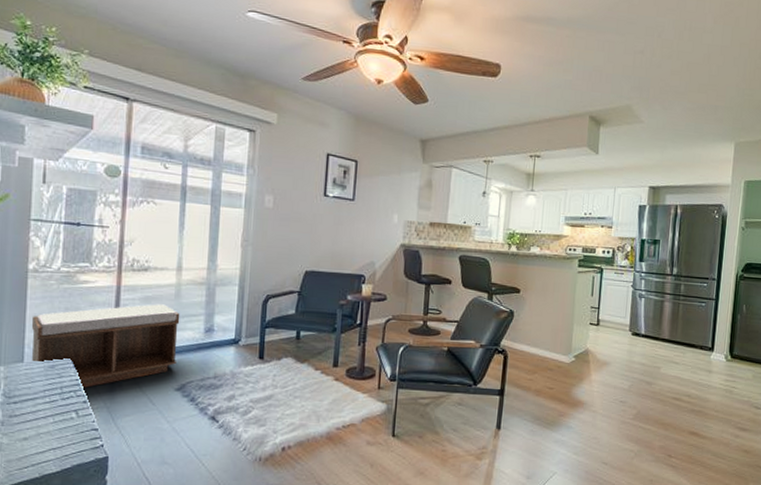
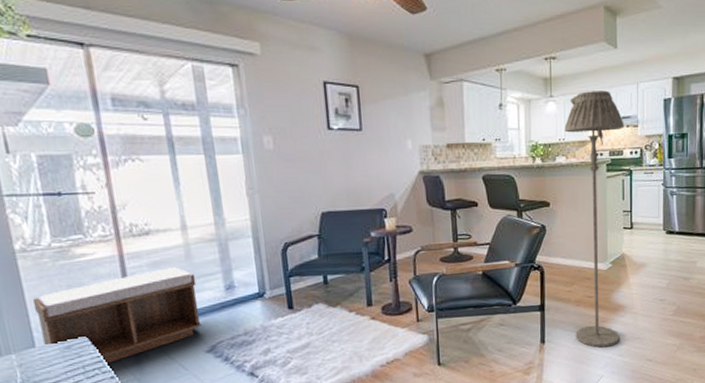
floor lamp: none [532,189,599,443] -> present [564,90,624,348]

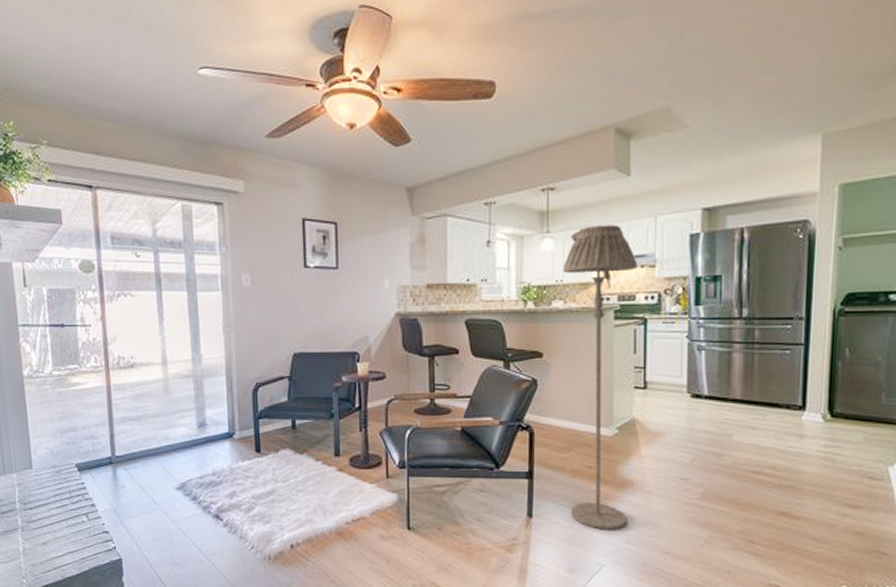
bench: present [33,267,203,365] -> none [34,401,175,492]

